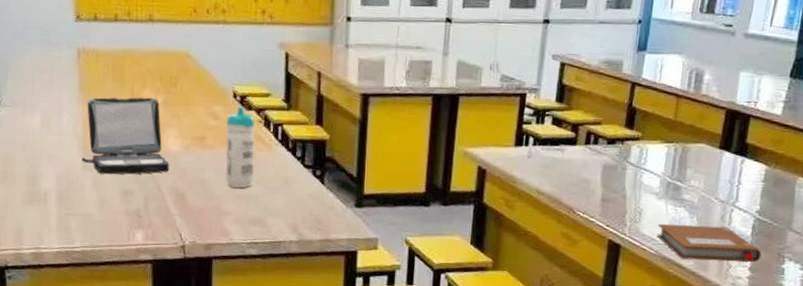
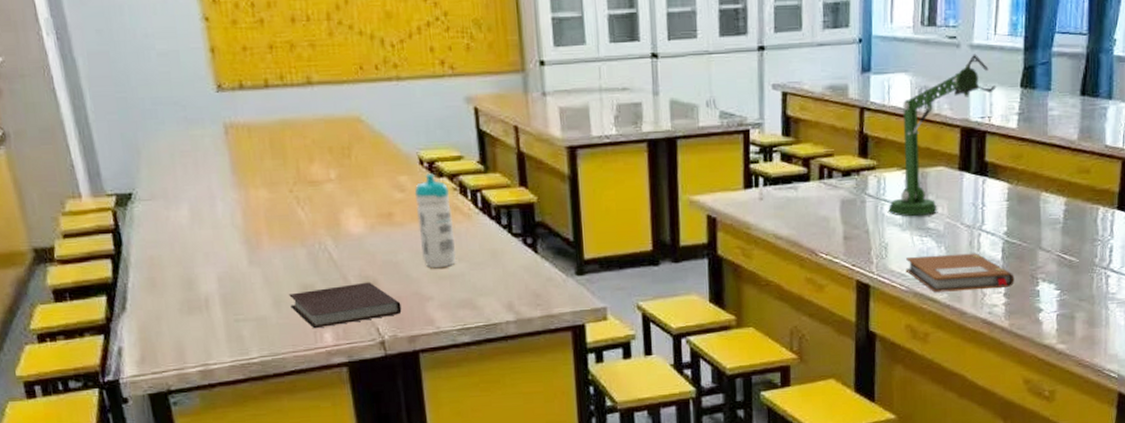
laptop: present [81,97,169,175] -> none [243,173,354,269]
notebook: none [112,193,203,229] -> present [289,282,402,329]
desk lamp: none [647,42,766,188] -> present [889,54,997,217]

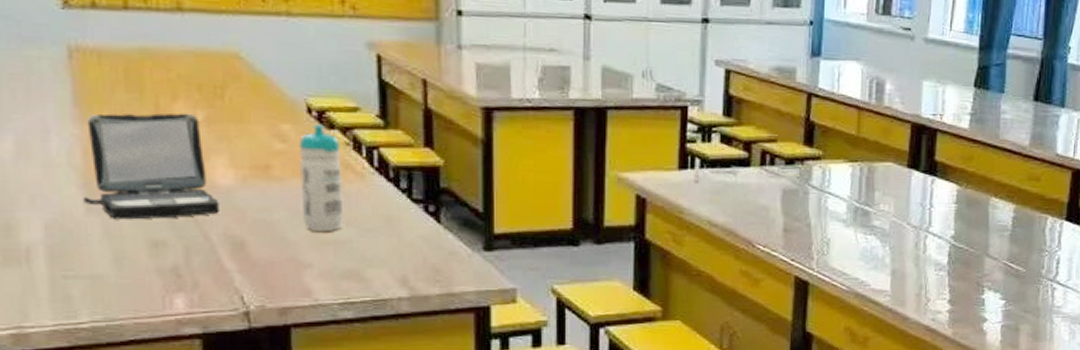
laptop: none [243,173,354,269] -> present [83,113,219,220]
notebook: present [289,282,402,329] -> none [134,242,273,293]
desk lamp: present [889,54,997,217] -> none [833,48,950,213]
notebook: present [905,253,1015,293] -> none [847,254,960,295]

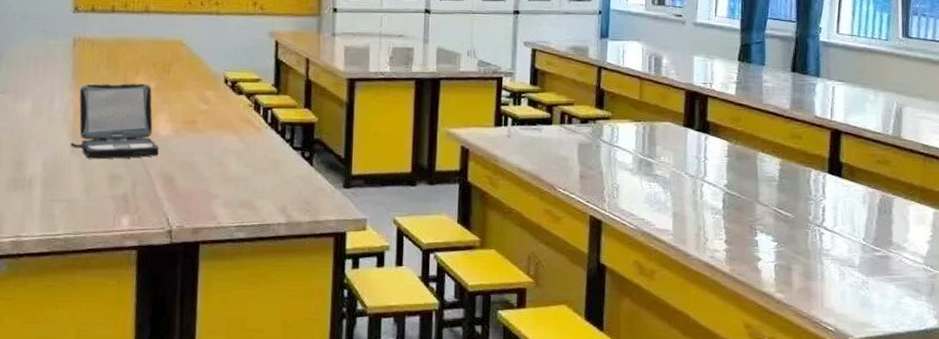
water bottle: present [298,124,344,231] -> none [215,91,245,170]

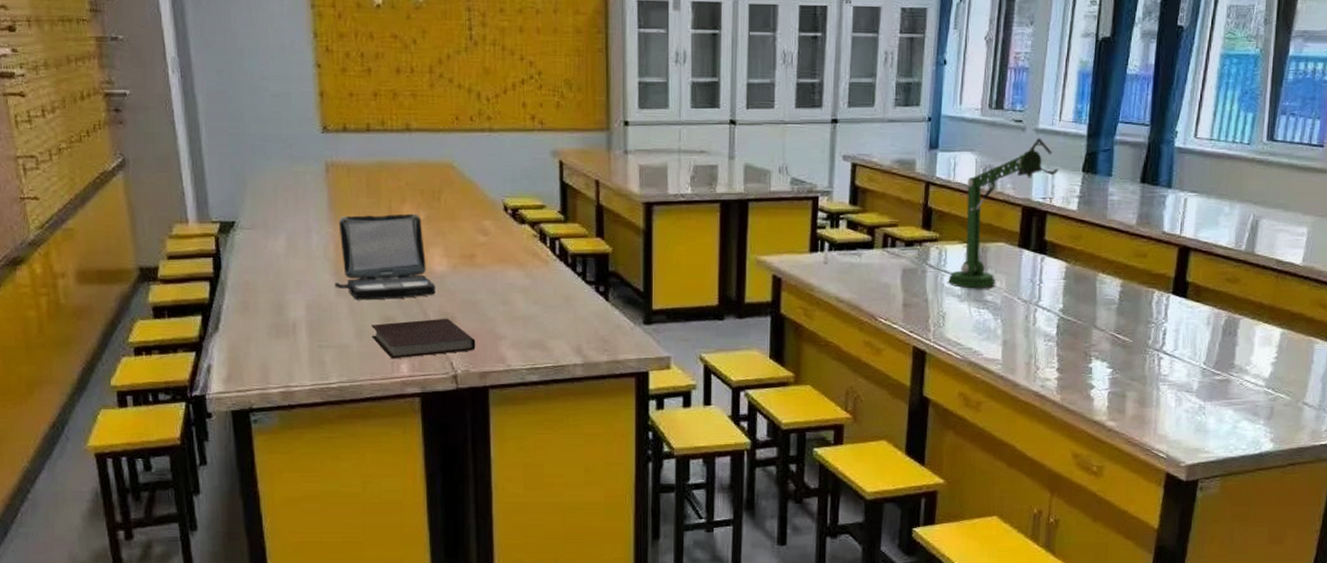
notebook: none [98,177,191,214] -> present [371,318,476,359]
desk lamp: none [621,30,717,164] -> present [948,137,1059,289]

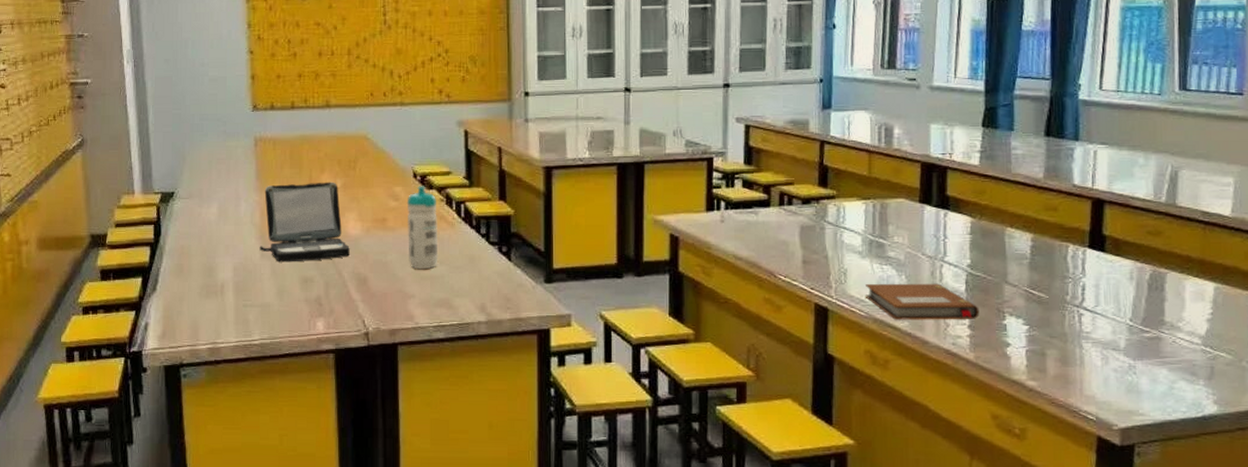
notebook: present [371,318,476,359] -> none [291,278,386,317]
water bottle: none [497,220,532,308] -> present [406,186,439,269]
desk lamp: present [948,137,1059,289] -> none [848,95,957,245]
notebook: none [961,327,1068,363] -> present [865,283,980,320]

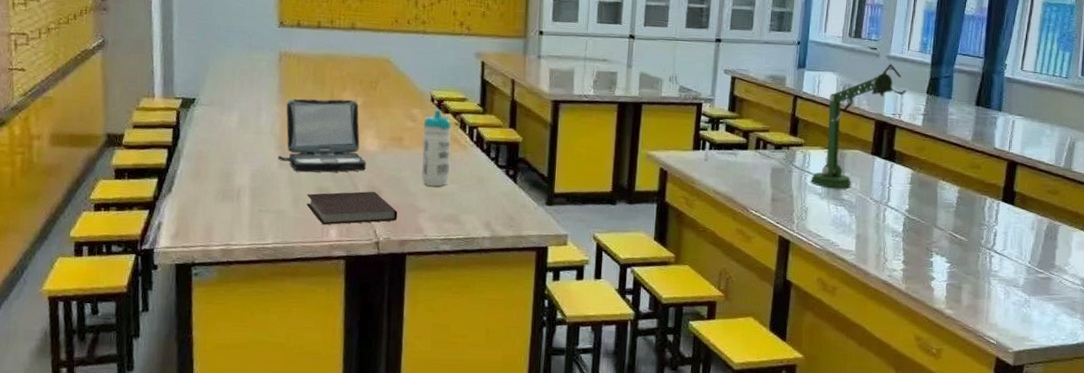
notebook: none [291,278,386,317] -> present [306,191,398,225]
desk lamp: none [848,95,957,245] -> present [811,63,907,189]
notebook: present [865,283,980,320] -> none [821,221,913,256]

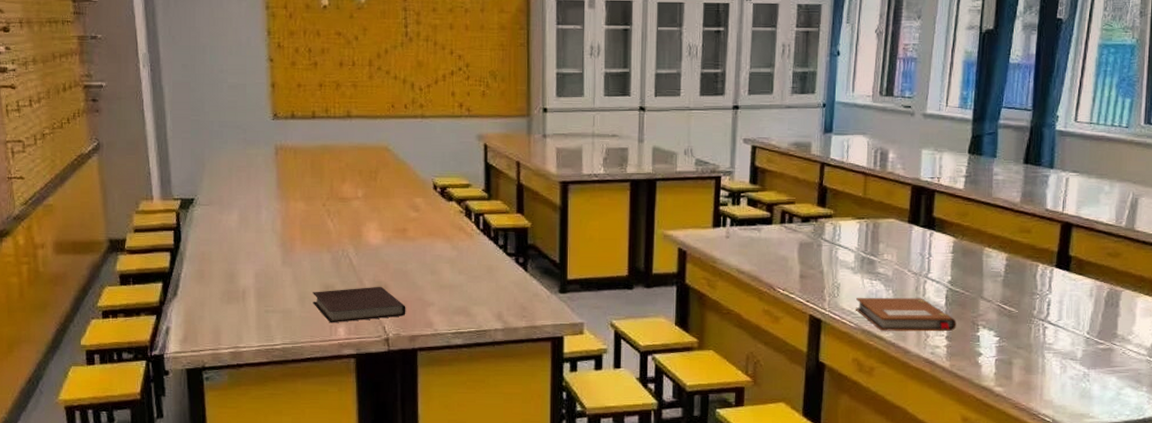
laptop: present [278,98,366,173] -> none [281,191,371,270]
water bottle: present [421,109,451,186] -> none [426,197,458,278]
desk lamp: present [811,63,907,189] -> none [842,122,946,262]
notebook: none [821,221,913,256] -> present [855,297,957,332]

